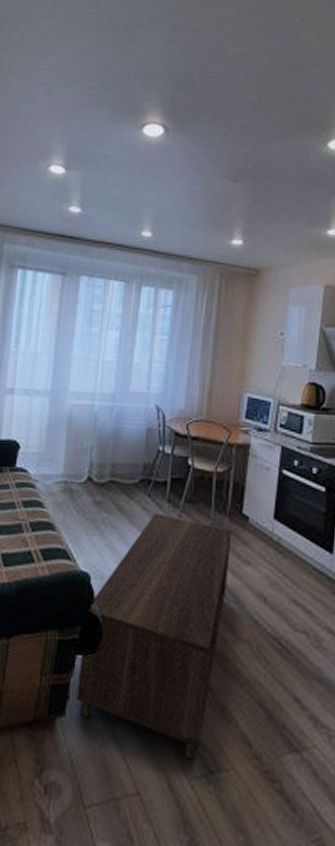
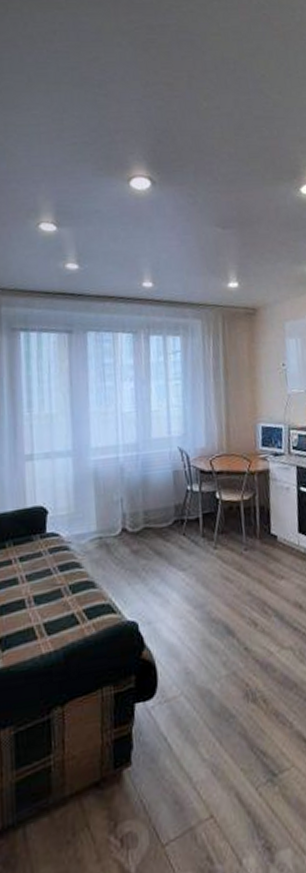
coffee table: present [77,512,232,760] -> none [138,549,266,770]

